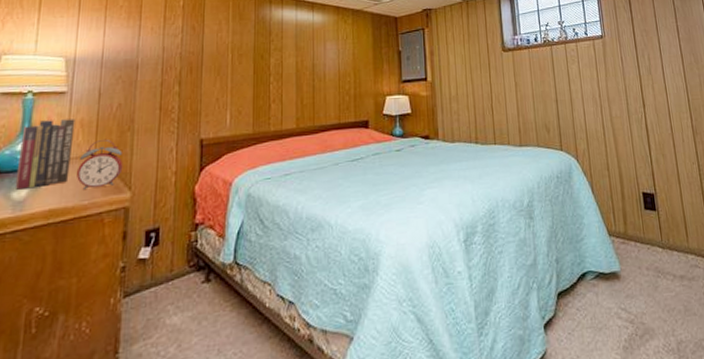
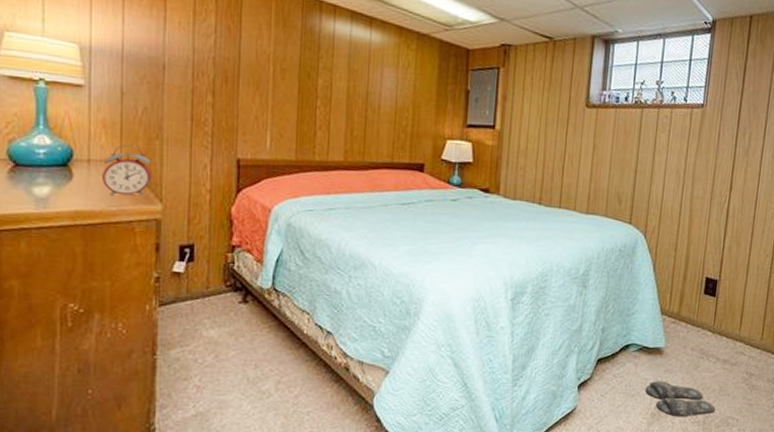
books: present [15,119,76,190] -> none [35,114,96,186]
slippers: none [611,308,687,348] -> present [645,381,716,417]

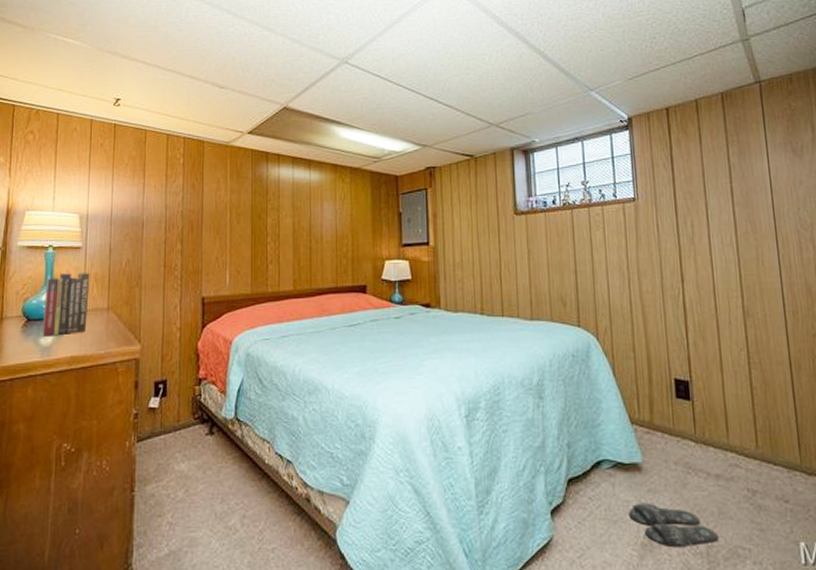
books: none [35,114,96,186] -> present [42,273,90,336]
alarm clock: present [103,144,153,196] -> none [93,293,133,341]

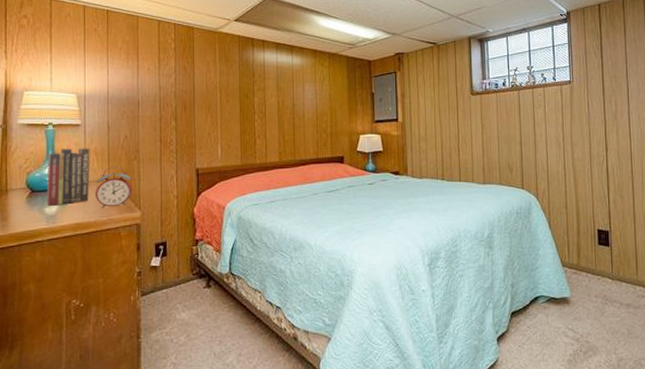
alarm clock: none [93,293,133,341] -> present [96,166,133,209]
slippers: present [628,504,719,548] -> none [558,329,627,362]

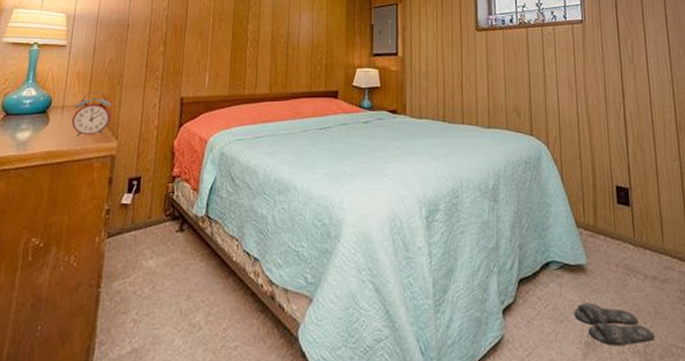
books: present [46,148,90,206] -> none [20,70,73,131]
slippers: none [558,329,627,362] -> present [574,304,655,346]

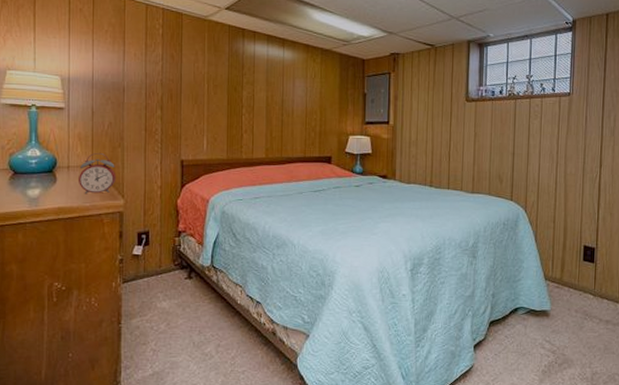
slippers: present [574,304,655,346] -> none [535,341,602,374]

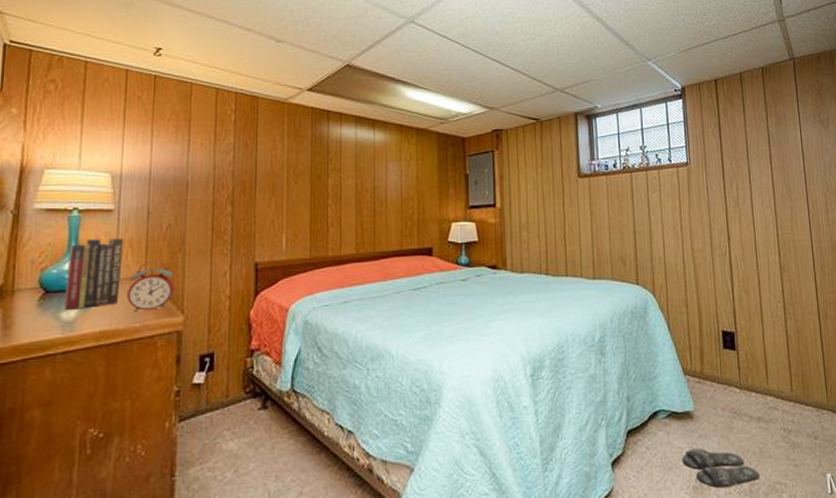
books: none [29,132,74,189] -> present [64,238,124,310]
slippers: none [535,341,602,374] -> present [682,449,760,489]

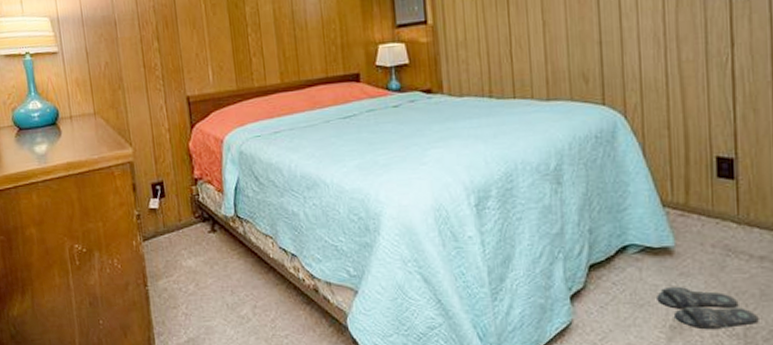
books: present [64,238,124,310] -> none [29,78,78,144]
alarm clock: present [127,260,175,313] -> none [82,97,122,146]

